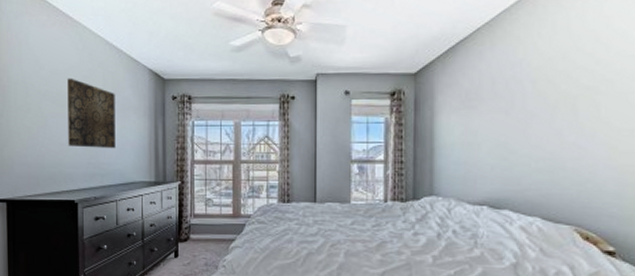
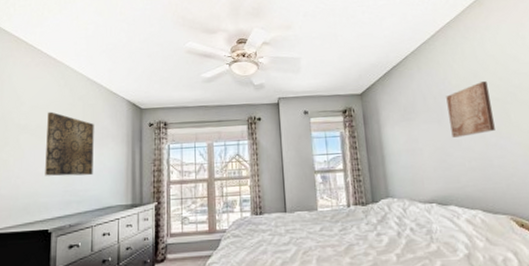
wall art: none [520,64,578,132] -> present [446,81,495,137]

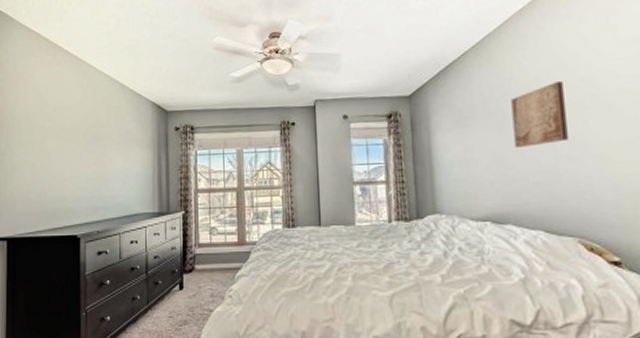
wall art: present [45,111,94,176] -> none [71,113,119,182]

